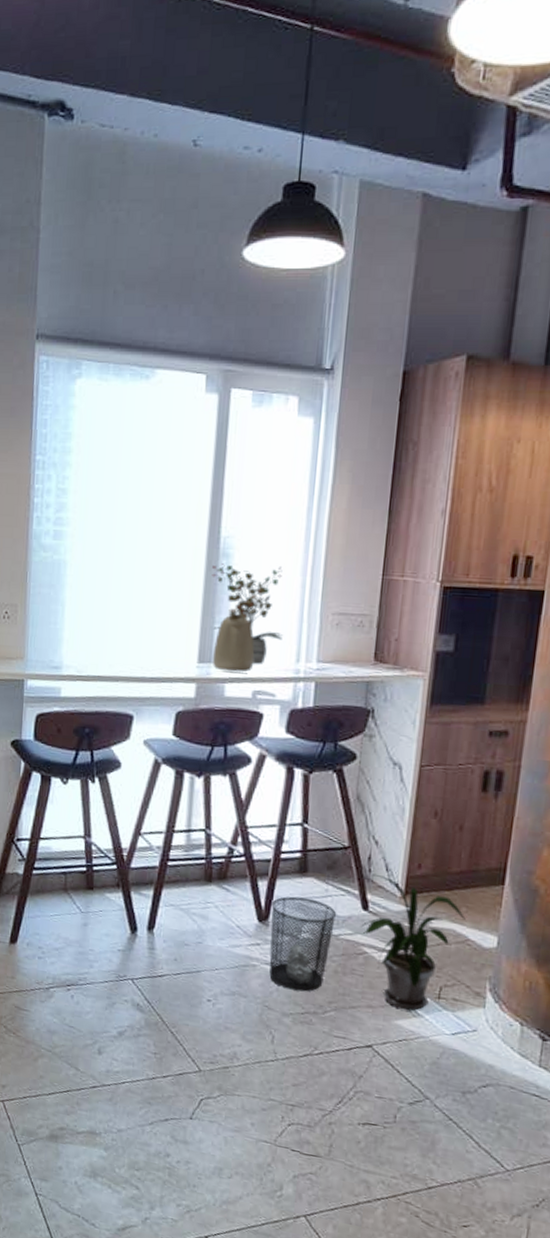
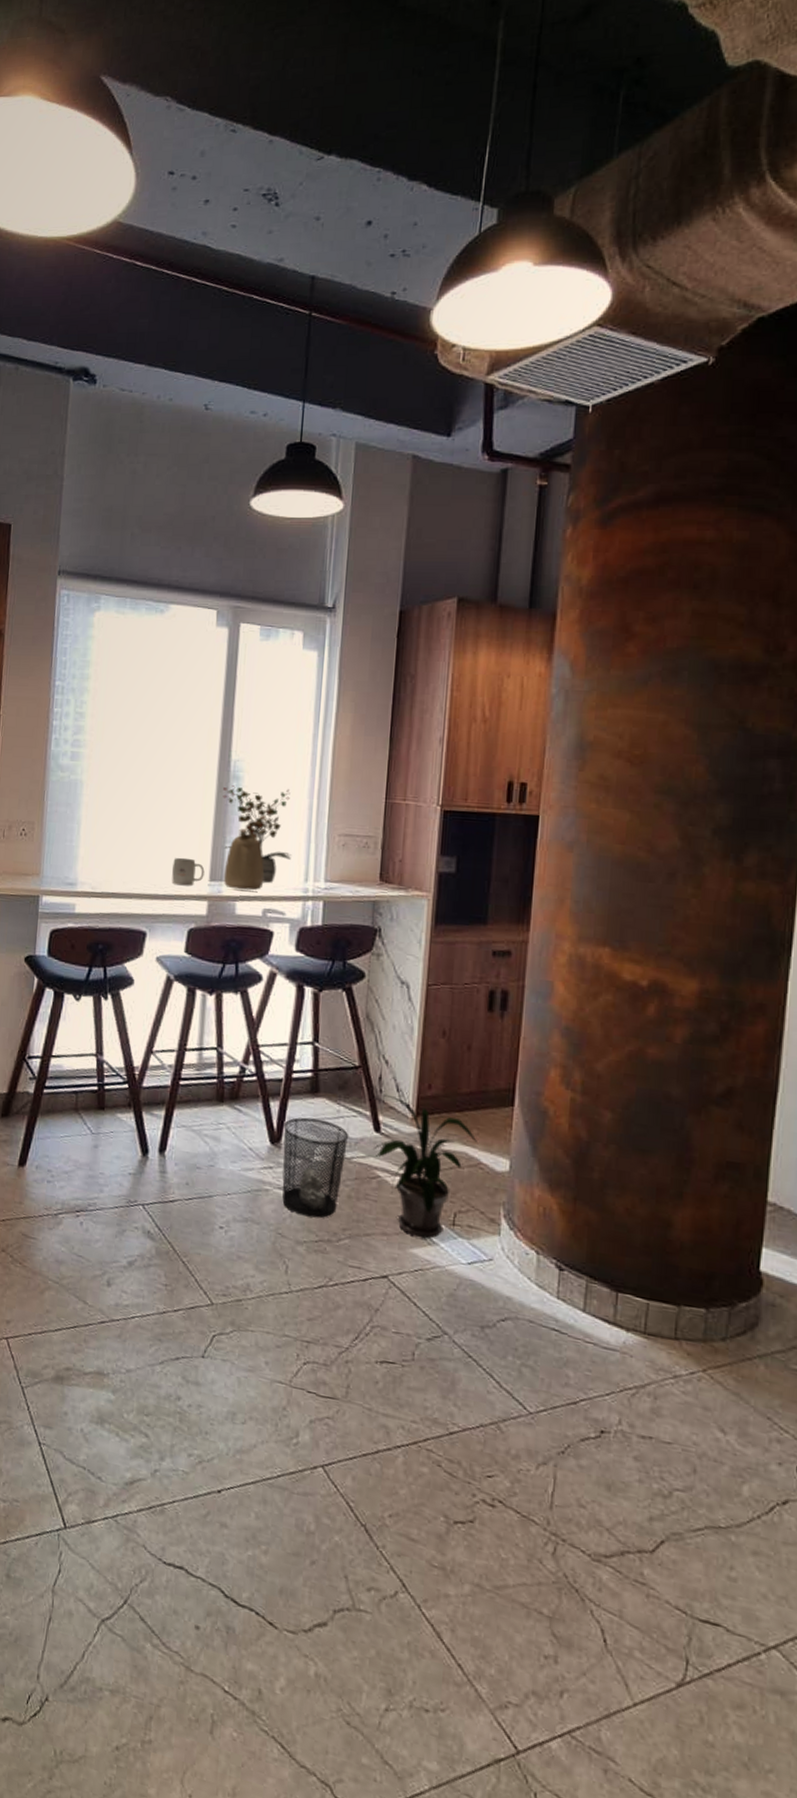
mug: none [159,639,193,669] -> present [172,857,205,887]

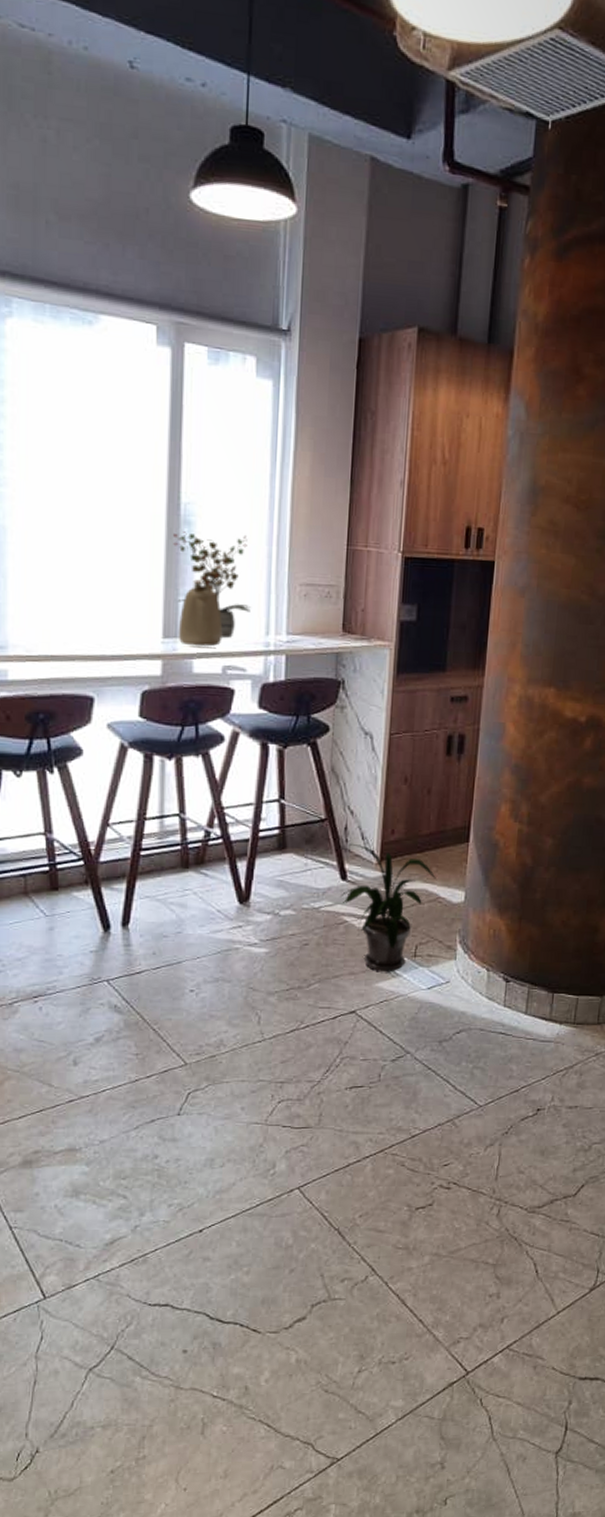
mug: present [172,857,205,887] -> none [120,613,157,645]
waste bin: present [282,1117,349,1218] -> none [252,874,317,968]

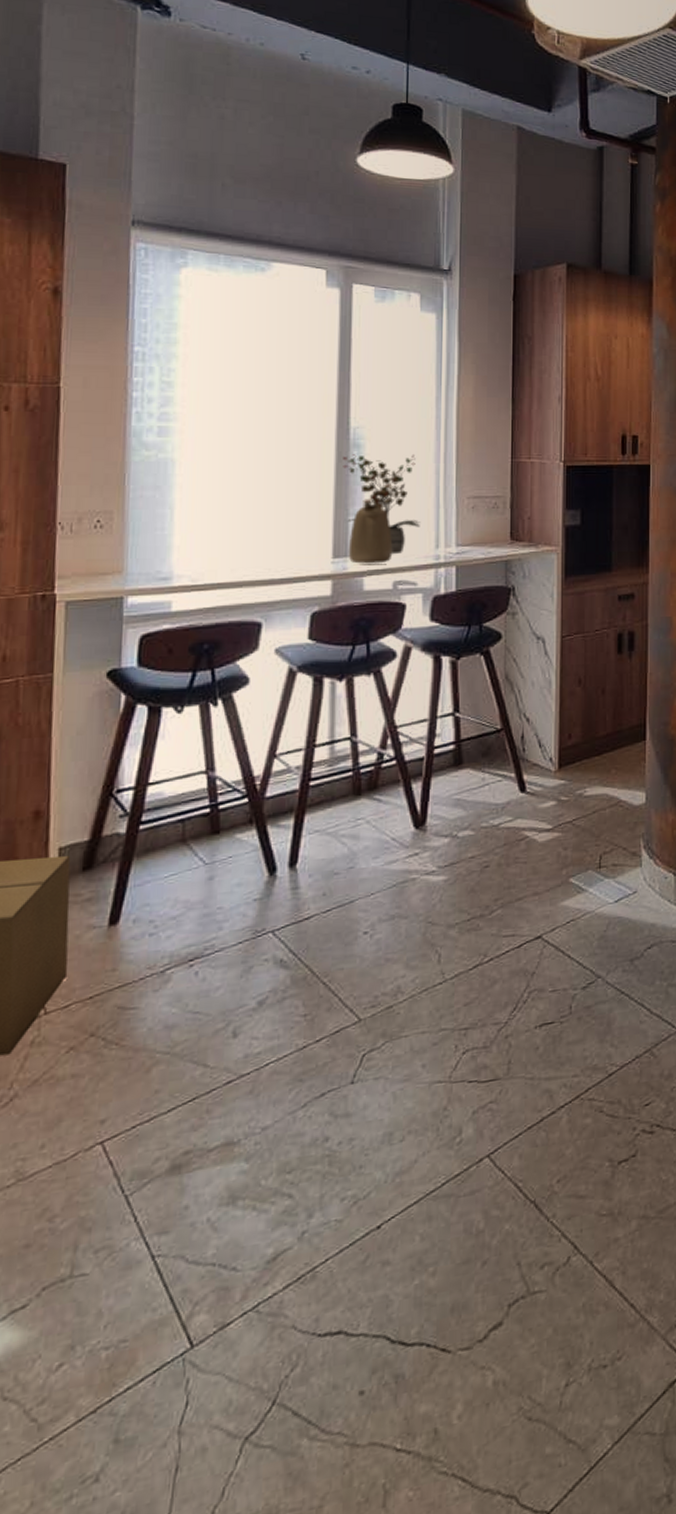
house plant: present [340,843,437,971] -> none [520,752,617,888]

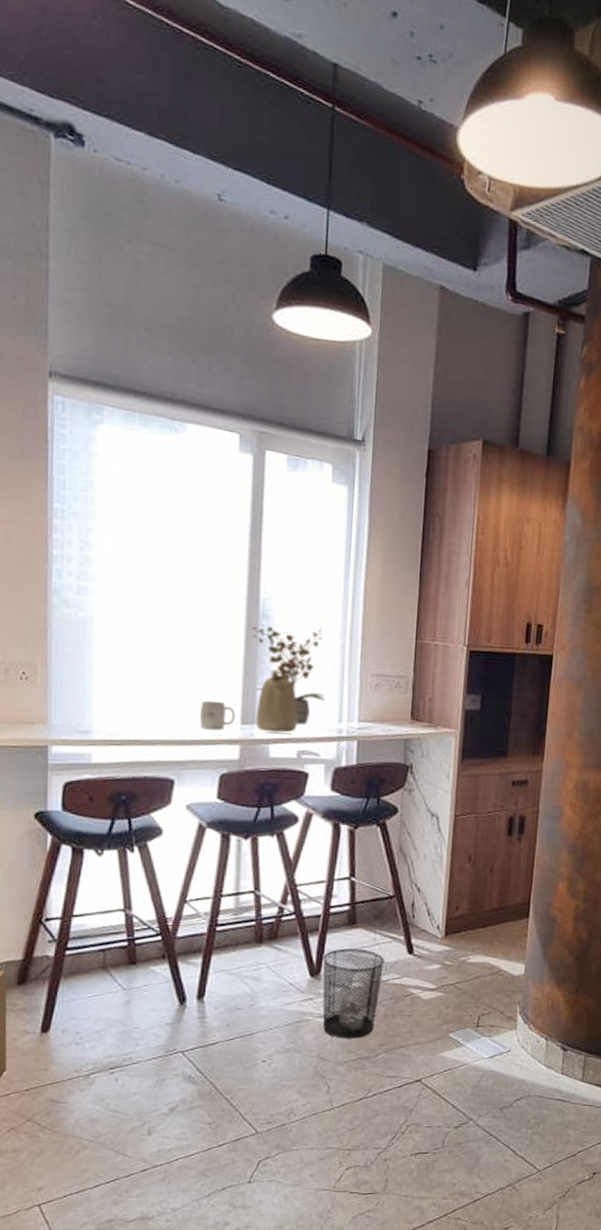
mug: none [289,535,327,567] -> present [200,700,235,731]
waste bin: none [428,791,496,897] -> present [322,948,385,1039]

